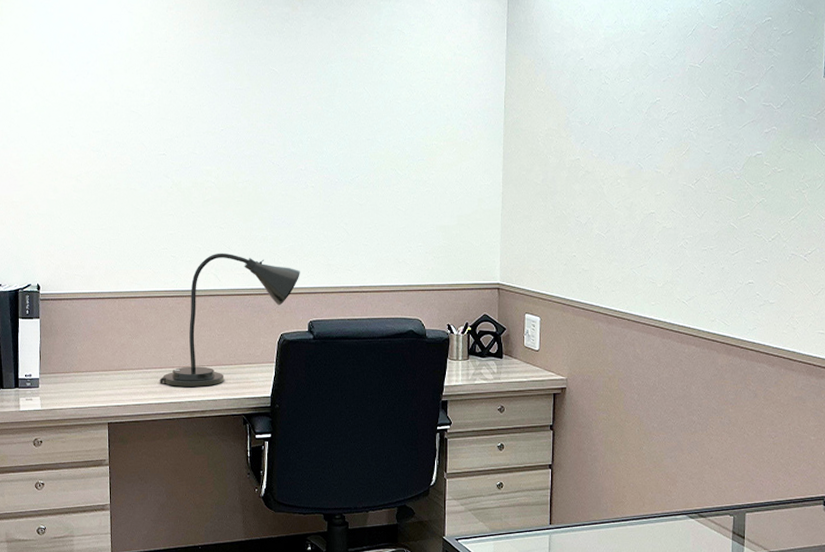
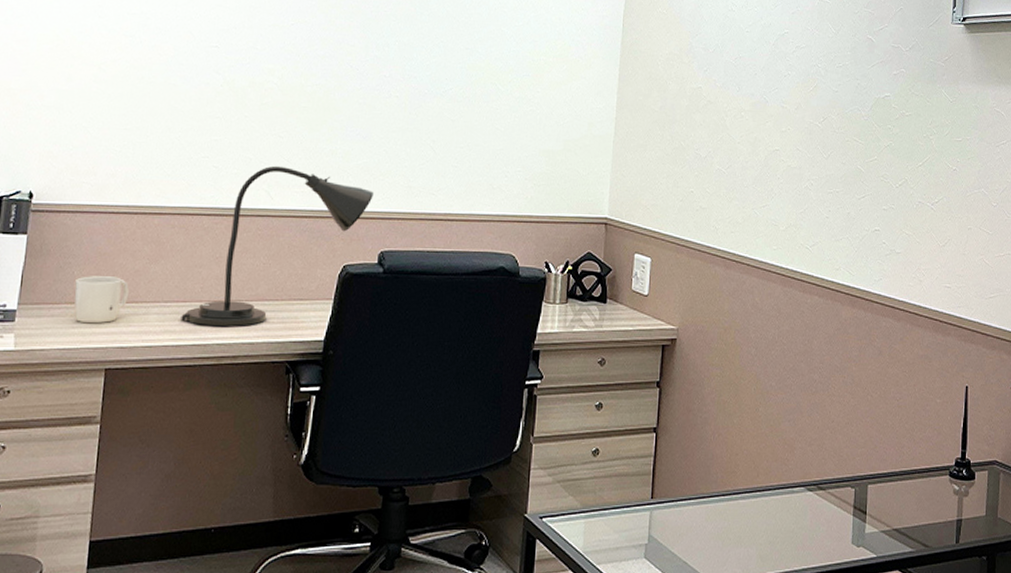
mug: none [79,350,119,388] -> present [73,276,130,324]

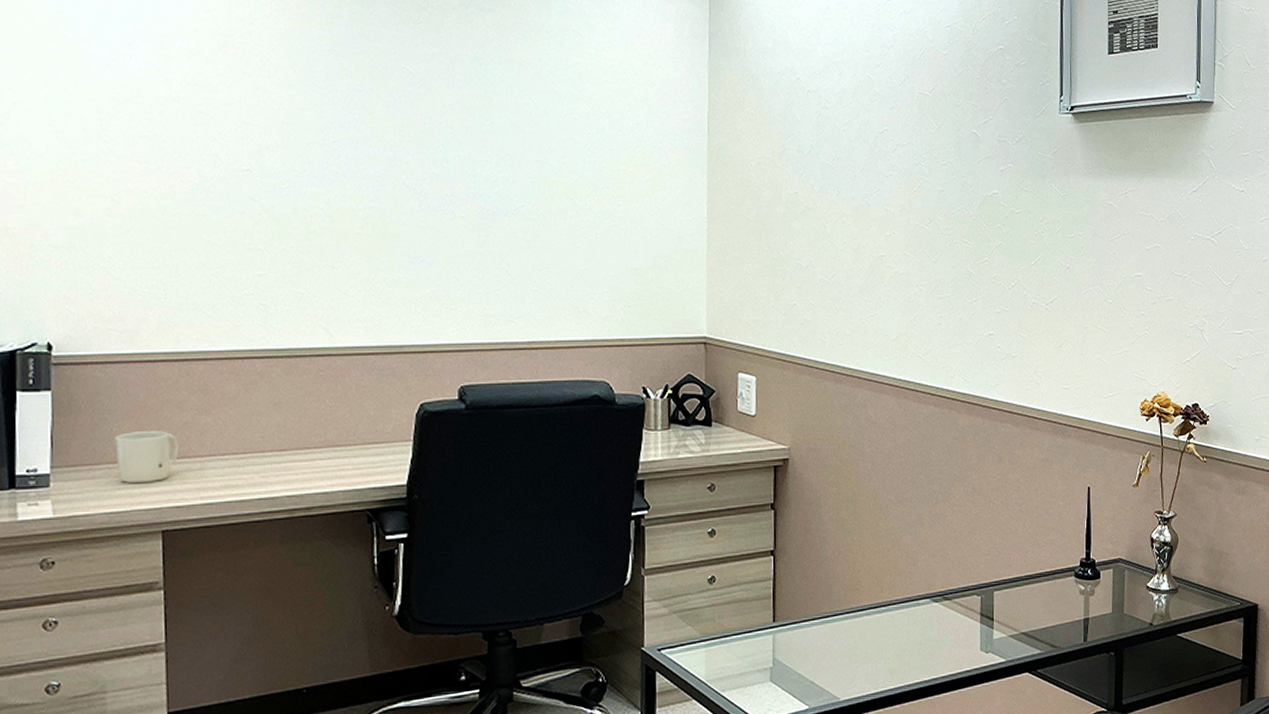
desk lamp: present [181,165,374,326] -> none [242,299,447,477]

